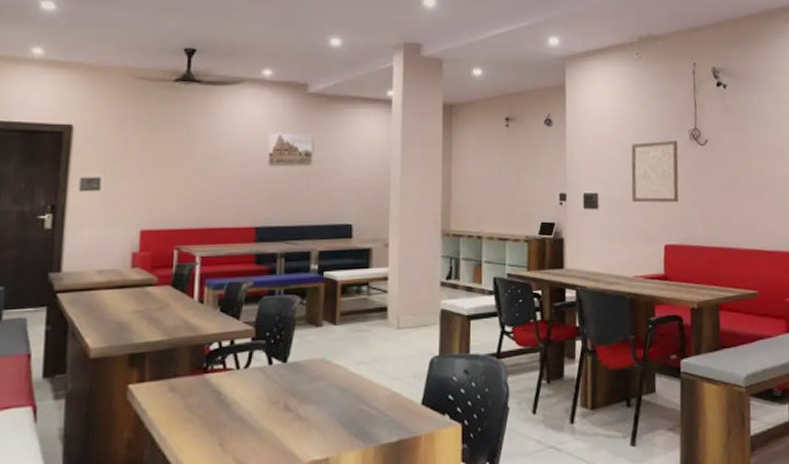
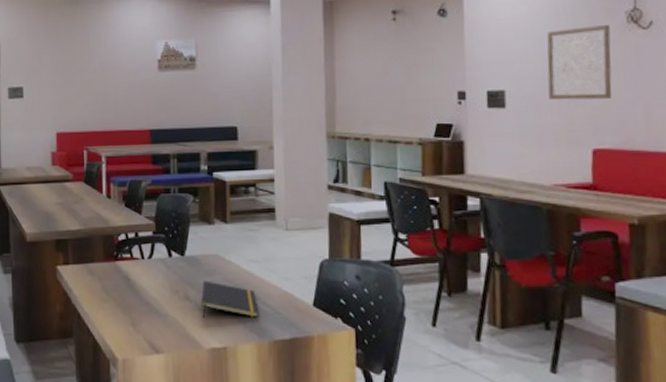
notepad: none [303,387,366,429] -> present [201,280,259,318]

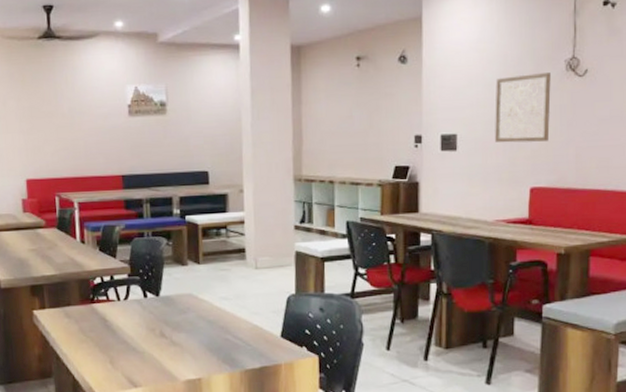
notepad: present [201,280,259,318] -> none [176,318,231,353]

